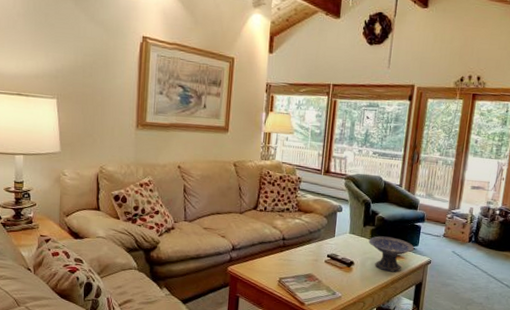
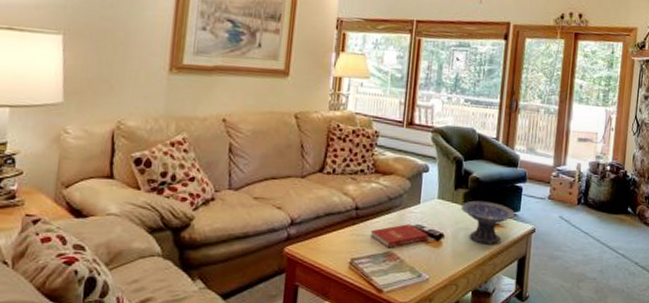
book: none [295,253,342,271] -> present [371,224,430,248]

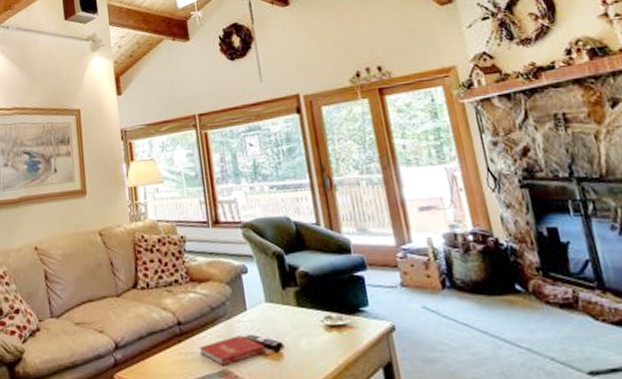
decorative bowl: present [461,200,515,245] -> none [294,298,364,352]

